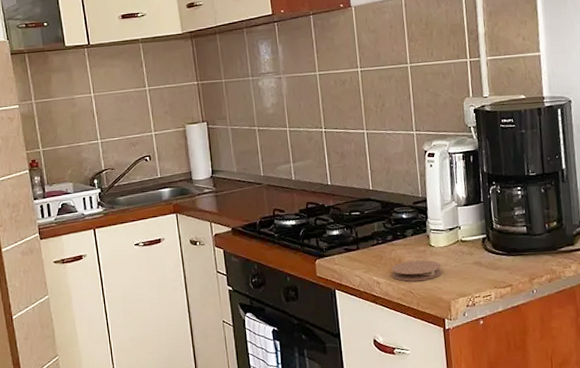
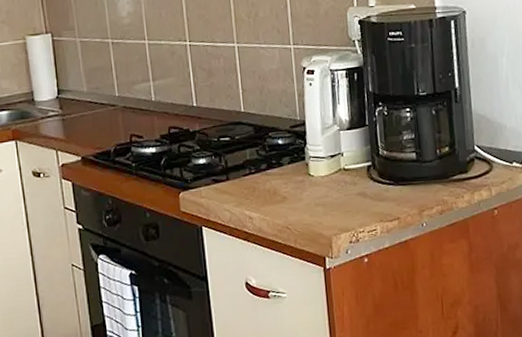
coaster: present [391,260,442,281] -> none [265,191,323,216]

